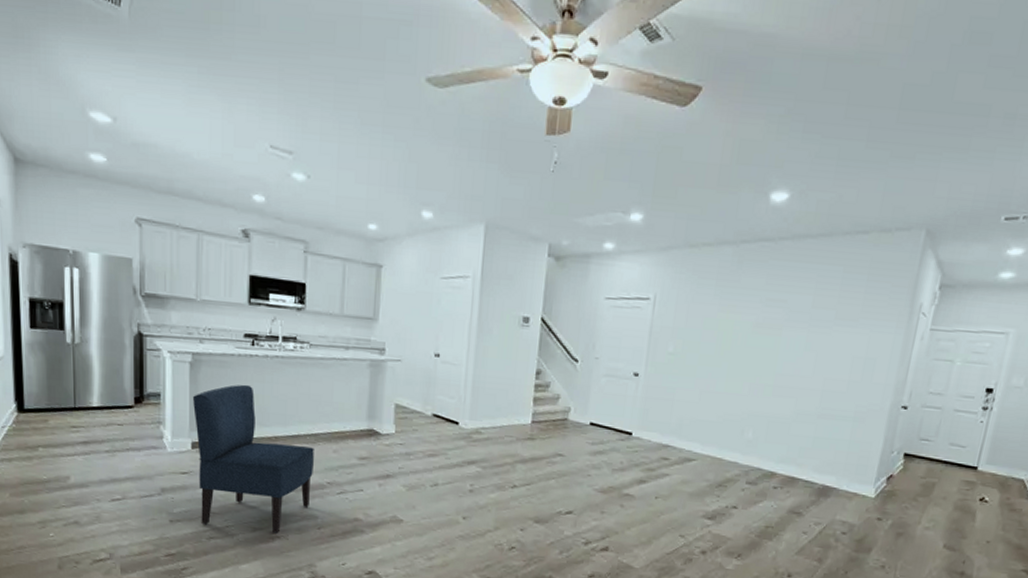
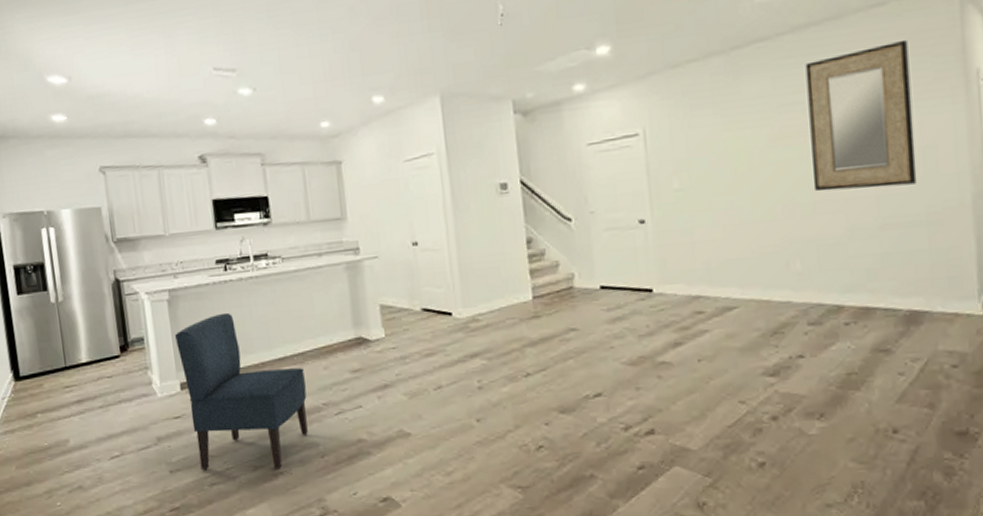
home mirror: none [777,266,877,386] -> present [805,39,918,192]

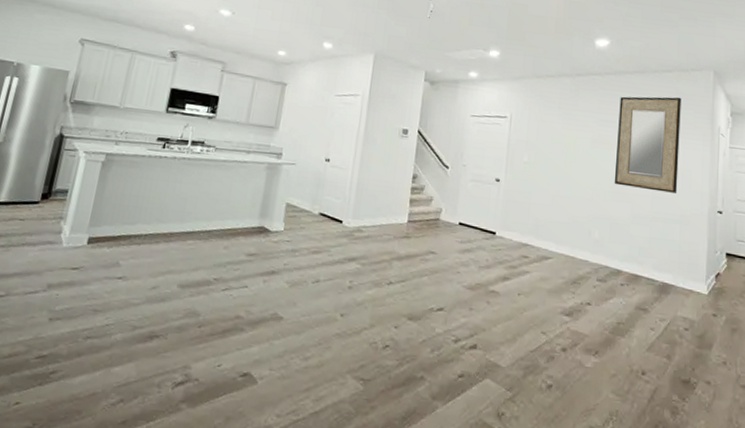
chair: present [175,312,308,471] -> none [81,183,206,333]

